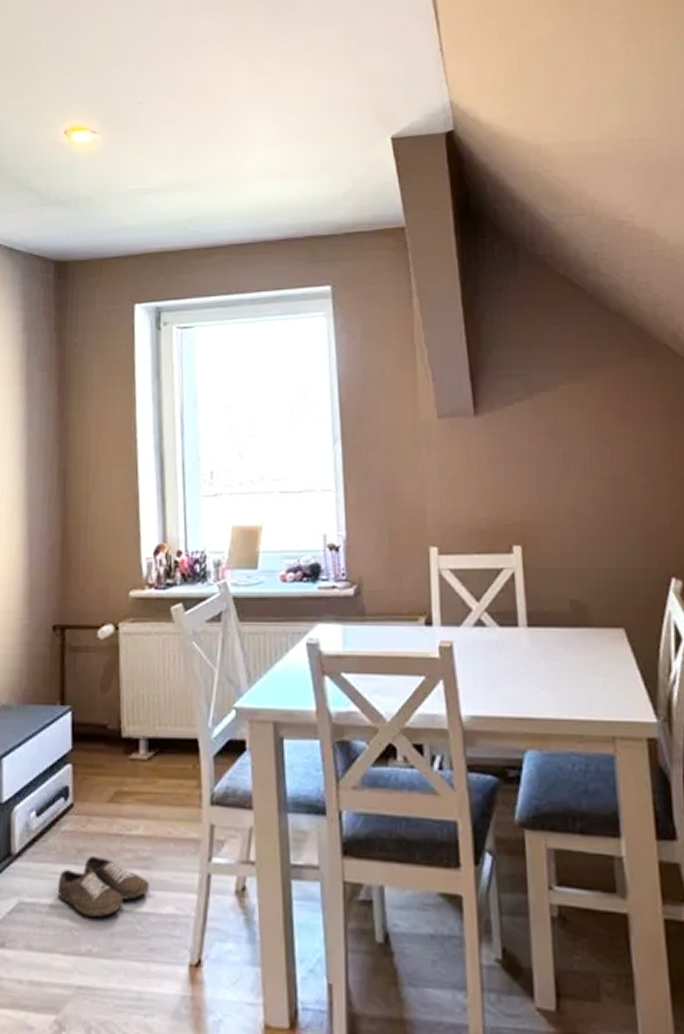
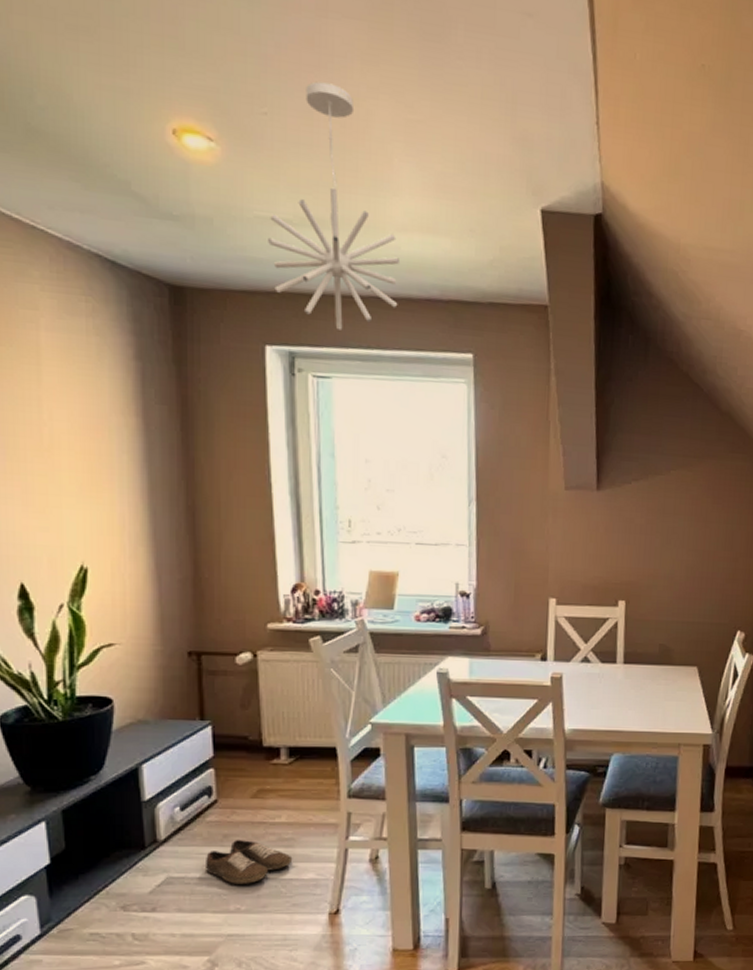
pendant light: none [139,67,258,281] -> present [268,81,401,331]

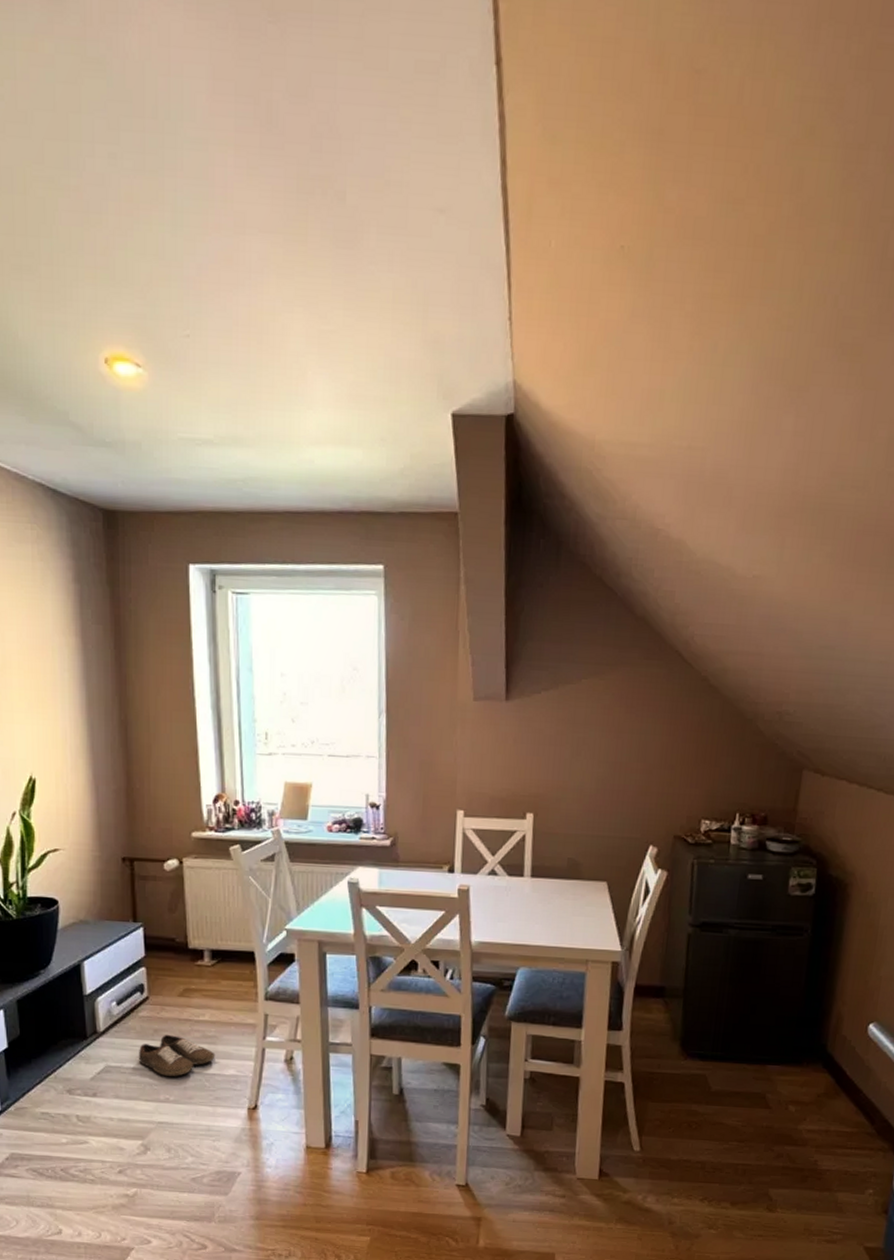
pendant light: present [268,81,401,331] -> none [191,299,314,547]

